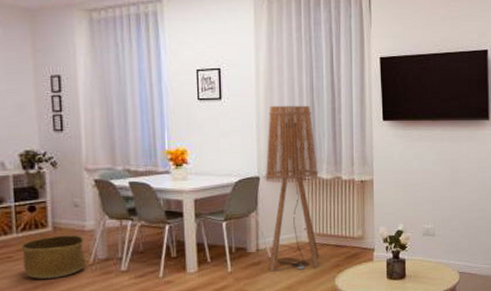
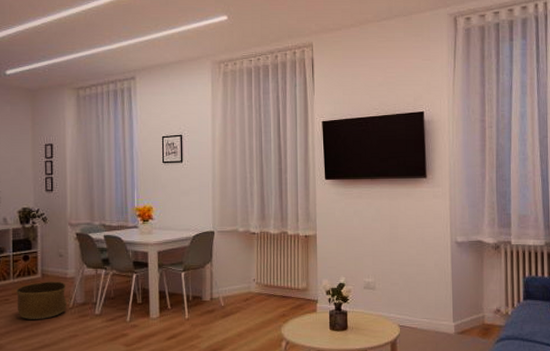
floor lamp: present [265,105,319,272] -> none [219,166,267,320]

